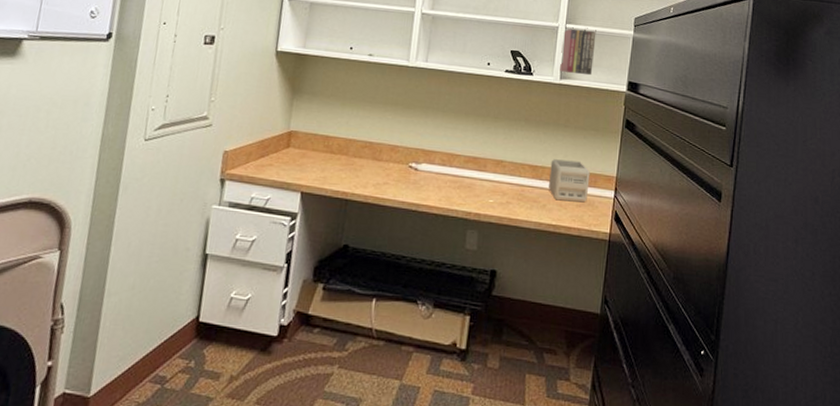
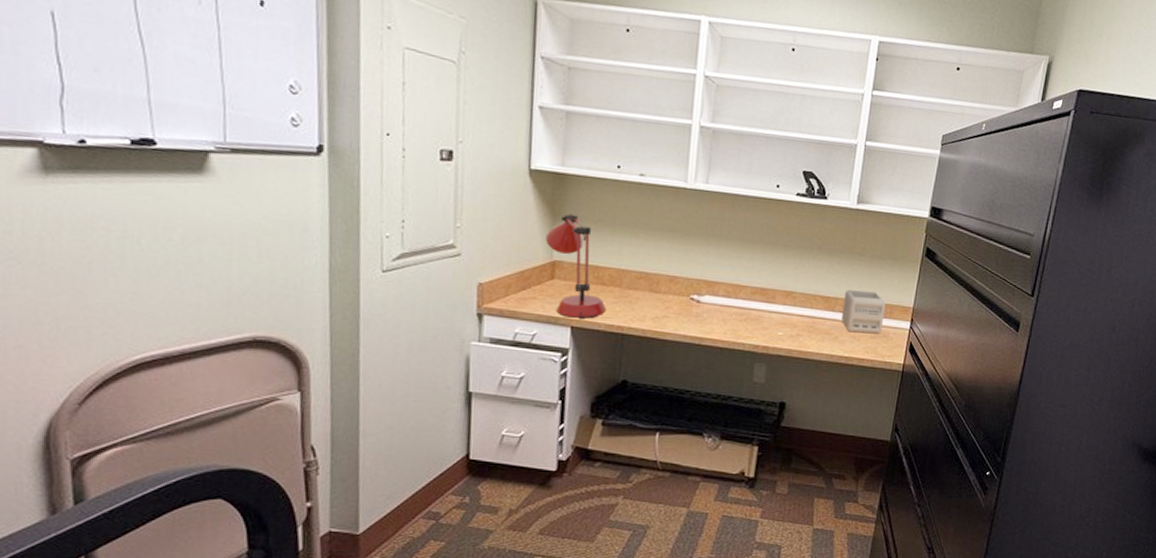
desk lamp: none [285,89,333,185] -> present [545,213,606,319]
books: present [560,27,596,76] -> none [857,145,899,200]

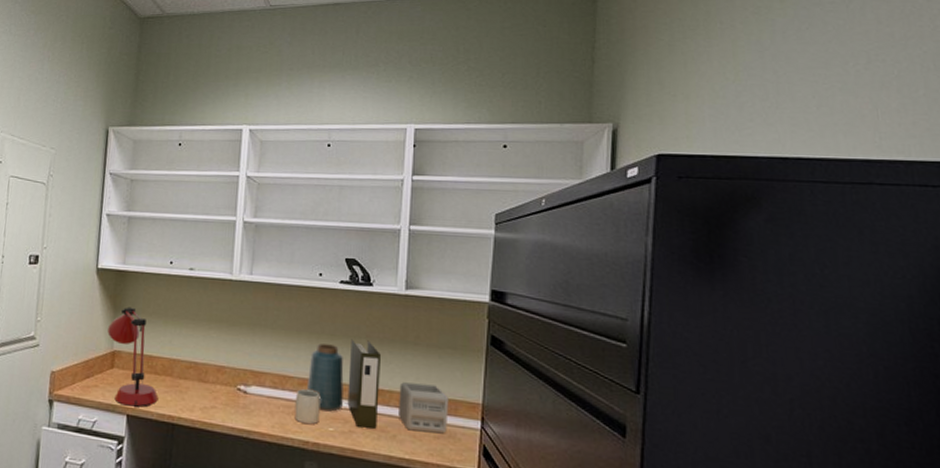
mug: none [746,298,772,330] -> present [294,389,321,425]
vase: none [759,254,796,318] -> present [306,343,344,412]
binder: none [796,250,831,332] -> present [347,339,382,429]

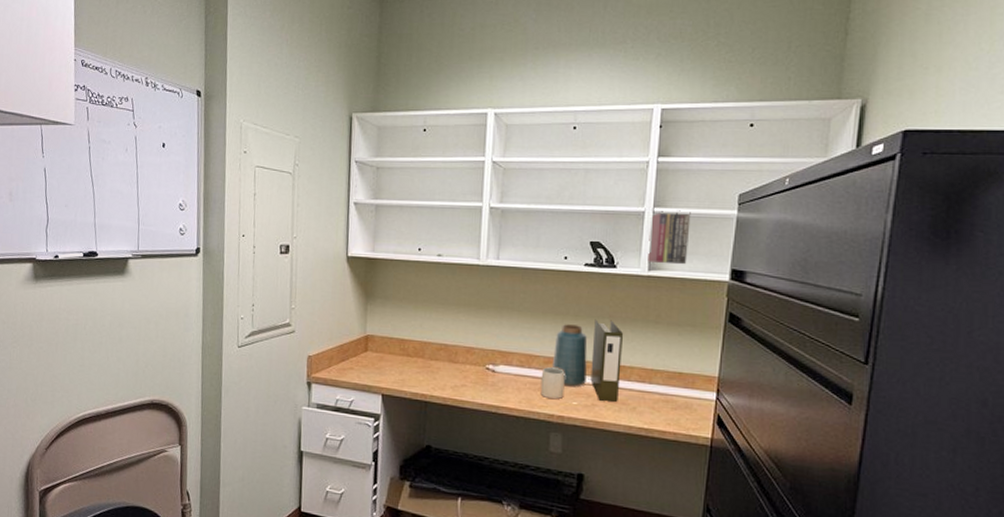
desk lamp: present [108,307,159,407] -> none [360,293,411,387]
desk organizer: present [399,382,449,434] -> none [639,358,687,405]
books: none [405,228,447,285] -> present [648,210,691,265]

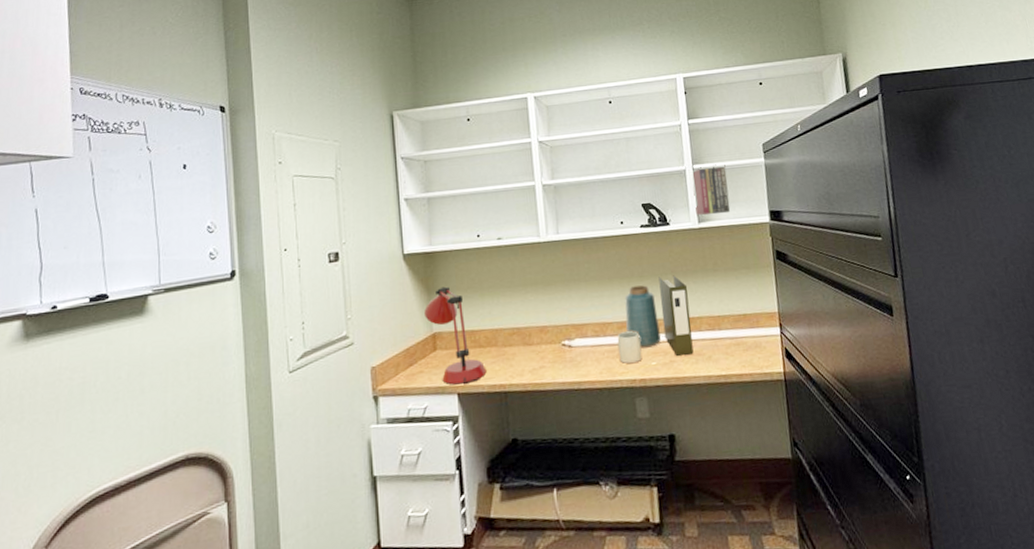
desk lamp: none [360,293,411,387] -> present [424,286,487,385]

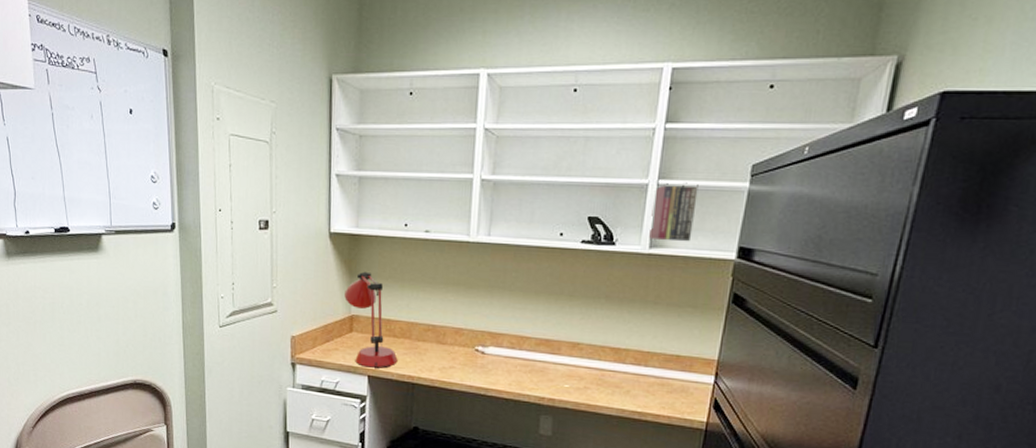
mug: present [617,331,642,364] -> none [531,349,558,382]
vase: present [625,285,662,348] -> none [543,304,582,370]
binder: present [658,275,694,356] -> none [583,299,621,385]

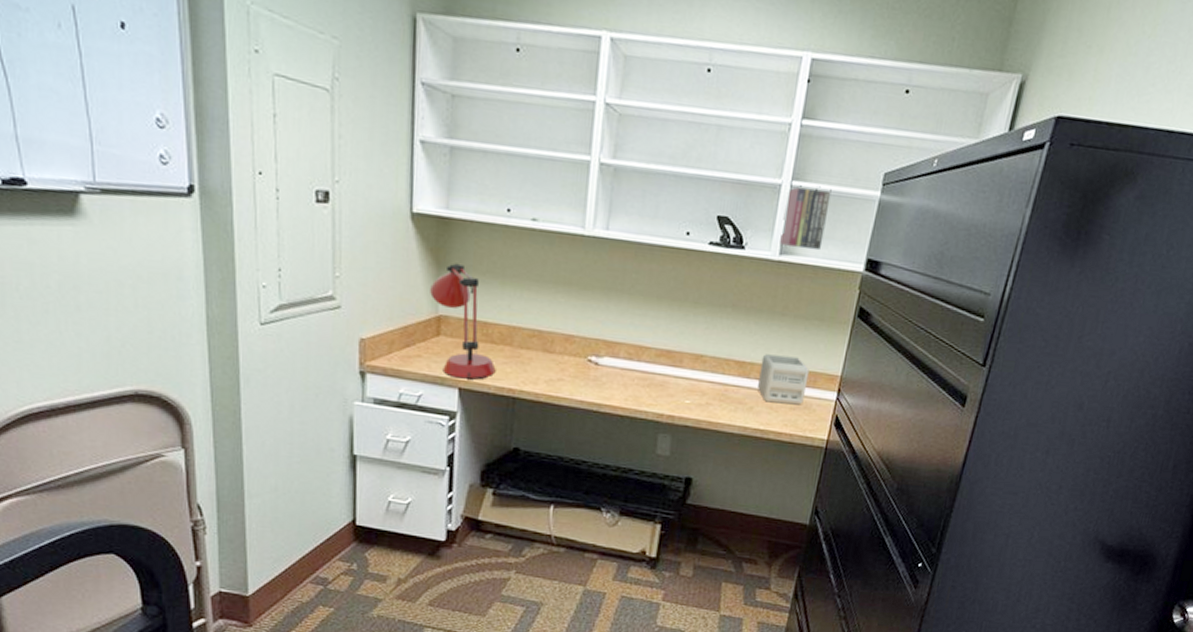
desk organizer: none [633,341,685,389] -> present [757,354,810,405]

